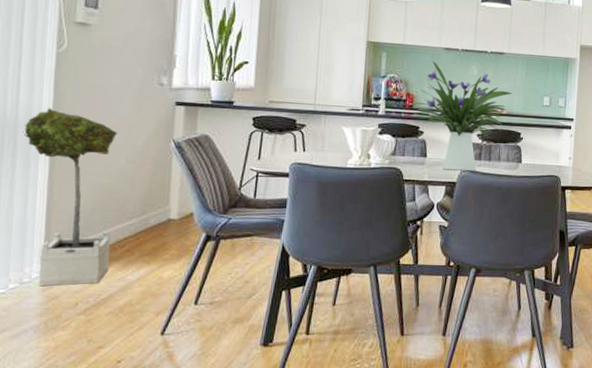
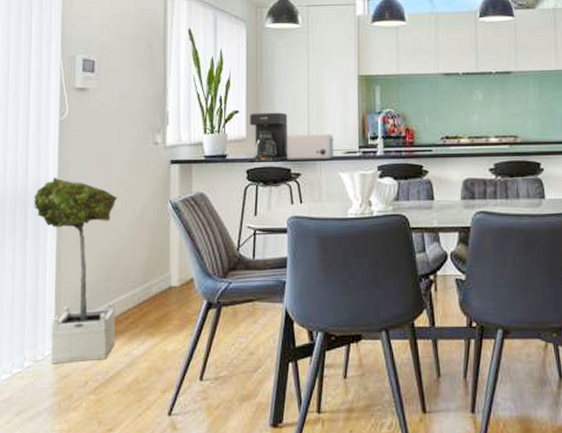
coffee maker: none [254,65,297,114] -> present [248,112,289,164]
toaster: none [293,89,340,116] -> present [286,134,334,163]
flower arrangement: present [412,61,513,171] -> none [413,90,526,212]

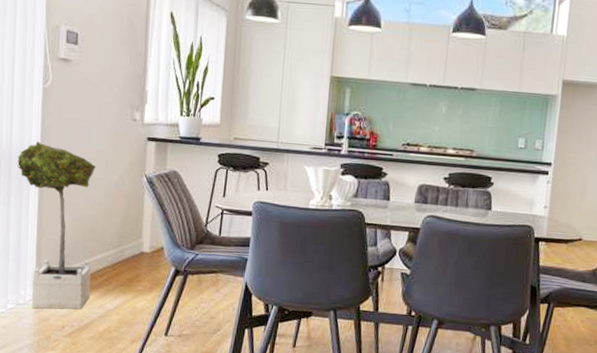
coffee maker: present [248,112,289,164] -> none [220,101,261,151]
toaster: present [286,134,334,163] -> none [256,126,303,154]

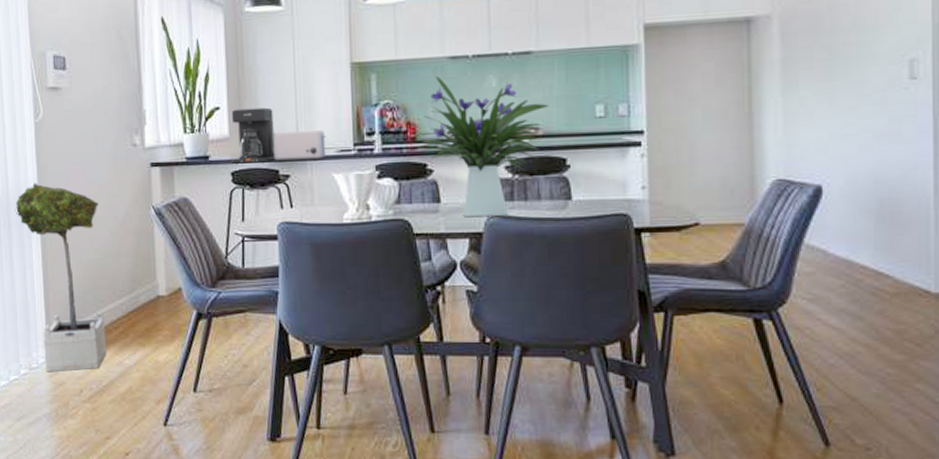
coffee maker: none [220,101,261,151] -> present [231,107,277,165]
toaster: none [256,126,303,154] -> present [273,130,327,164]
flower arrangement: none [375,98,484,217] -> present [415,76,550,216]

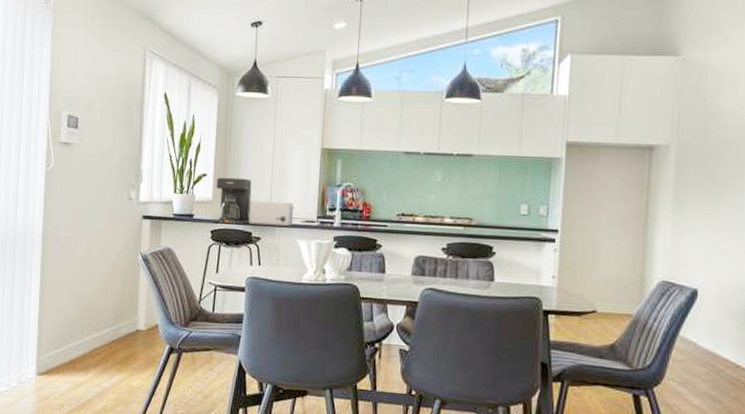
potted tree: present [15,183,107,372] -> none [20,223,94,388]
flower arrangement: present [415,76,550,216] -> none [369,167,483,289]

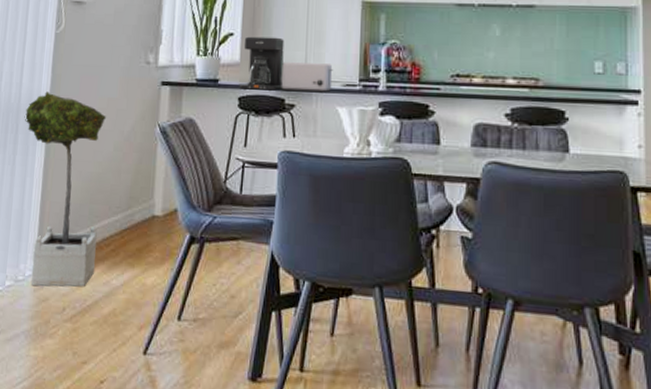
potted tree: none [20,223,94,388] -> present [24,91,106,287]

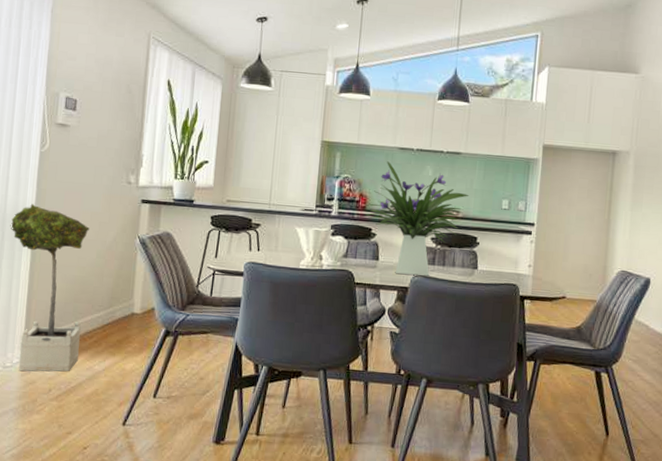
coffee maker: present [240,36,284,92] -> none [213,164,253,213]
toaster: present [281,62,333,93] -> none [249,188,294,216]
flower arrangement: none [419,21,550,163] -> present [365,161,469,276]

